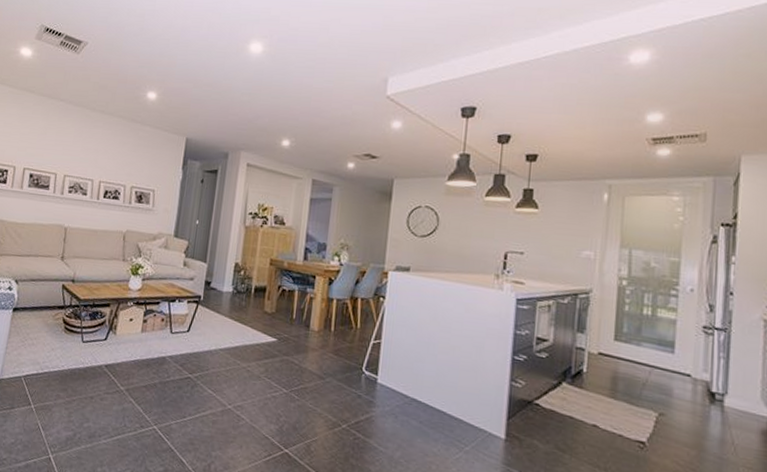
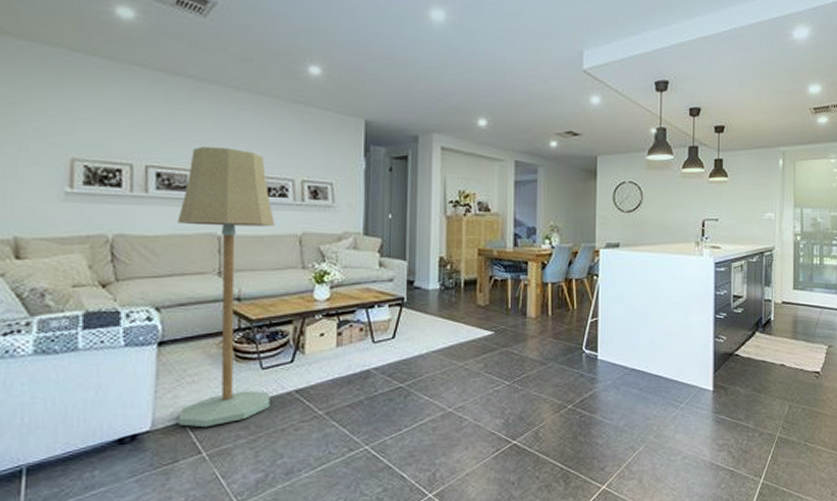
floor lamp: none [18,154,108,384] -> present [177,146,276,428]

